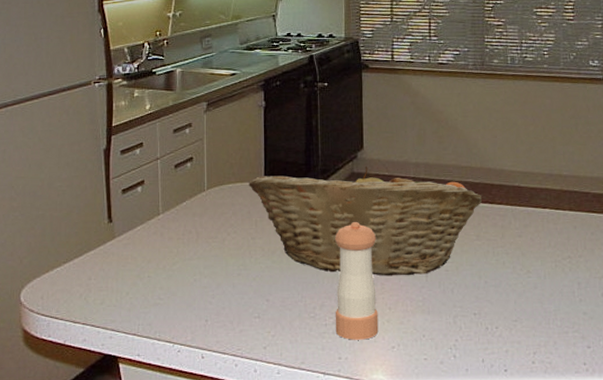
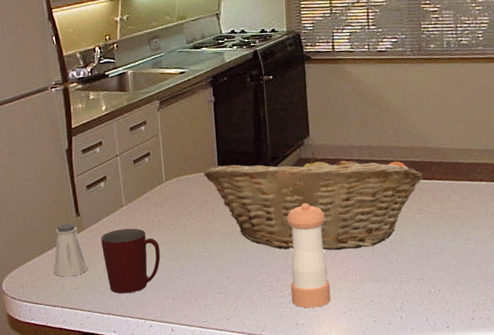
saltshaker: none [79,230,117,290] -> present [54,223,89,277]
mug: none [133,239,195,312] -> present [101,228,160,294]

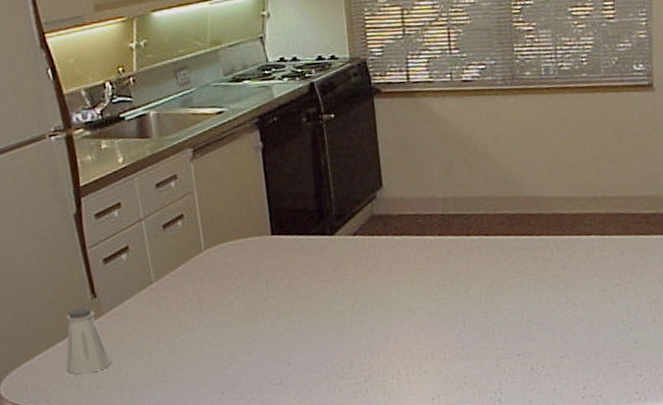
mug: present [101,228,160,294] -> none [126,309,203,392]
fruit basket: present [204,151,423,251] -> none [253,206,521,328]
pepper shaker: present [287,203,331,308] -> none [359,270,416,397]

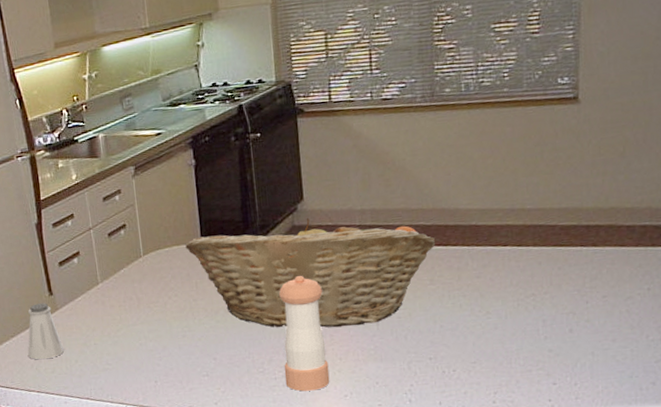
fruit basket: none [253,206,521,328] -> present [185,217,436,328]
pepper shaker: none [359,270,416,397] -> present [279,276,330,392]

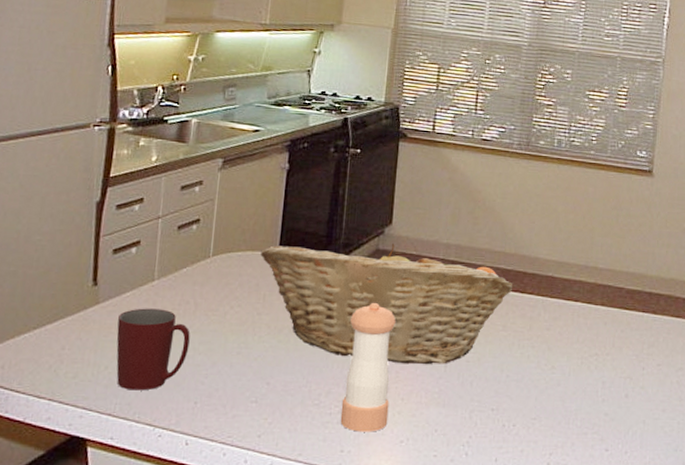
saltshaker: present [28,303,65,360] -> none [49,293,96,361]
mug: none [76,307,141,378] -> present [116,308,190,391]

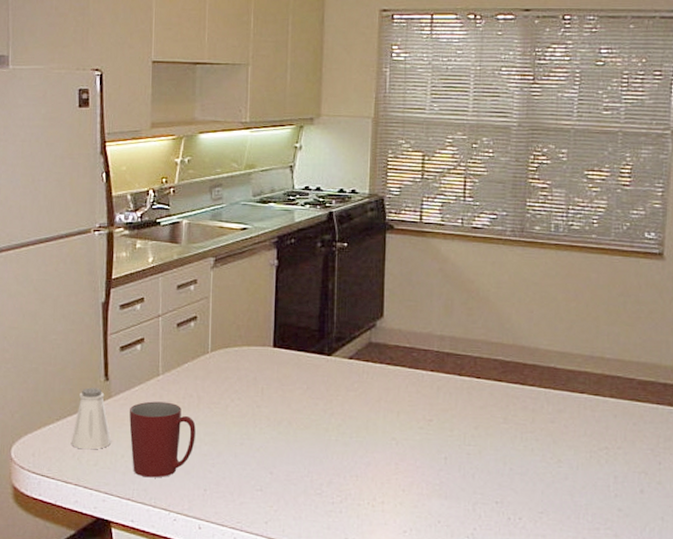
saltshaker: none [49,293,96,361] -> present [72,387,112,450]
fruit basket: present [260,242,514,365] -> none [256,335,513,457]
pepper shaker: present [340,303,396,432] -> none [343,396,392,522]

